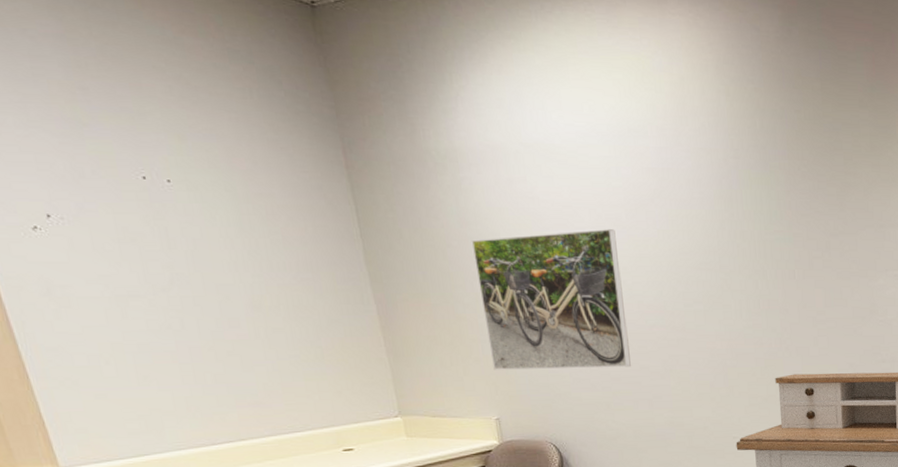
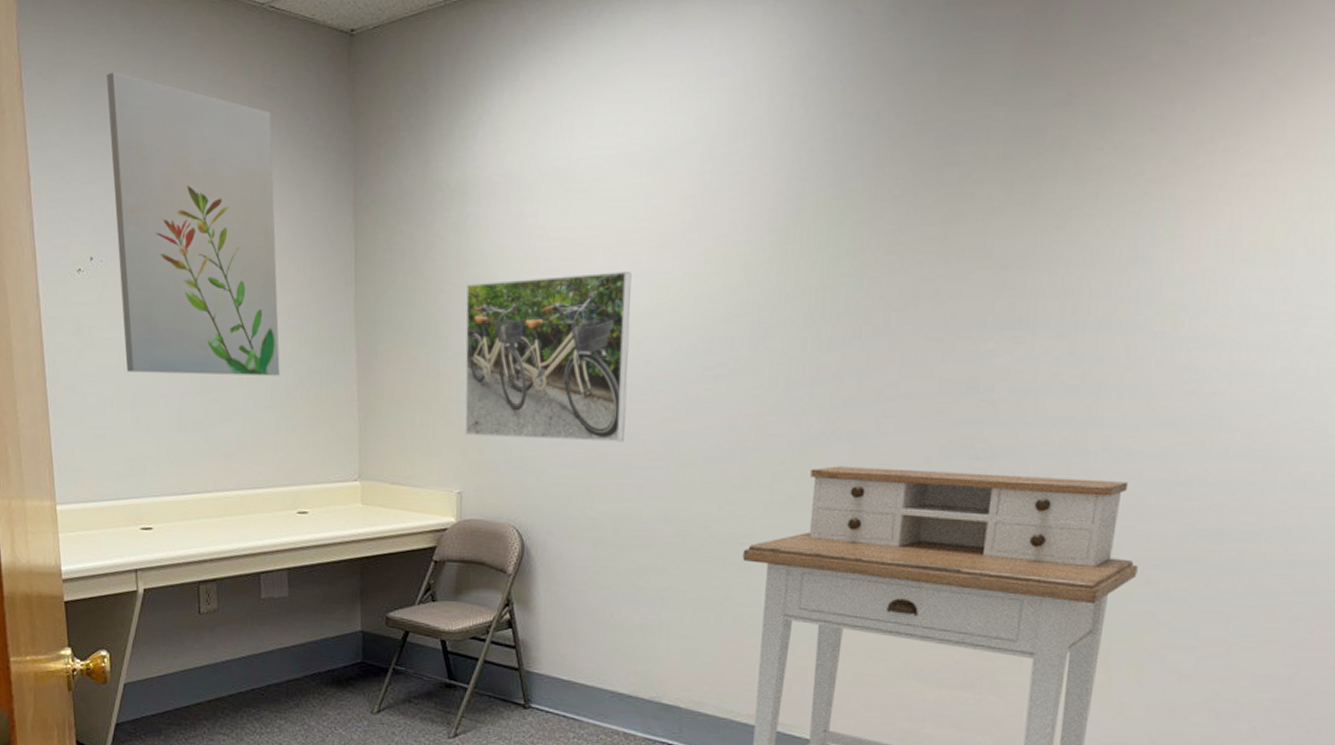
wall art: none [25,19,299,331] -> present [107,72,280,376]

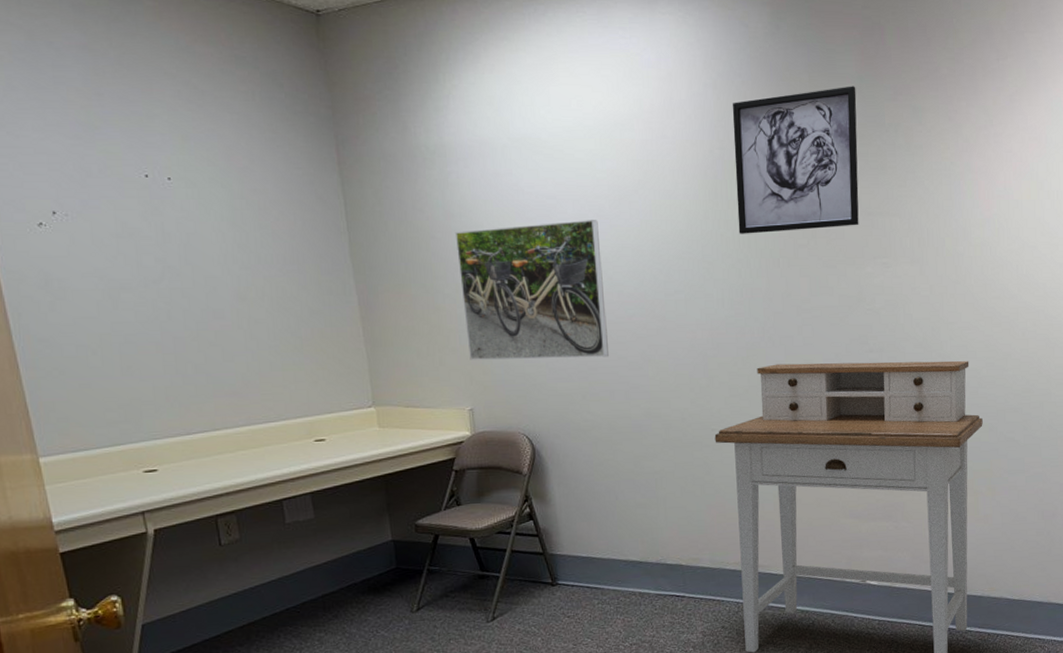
wall art: present [107,72,280,376] -> none [52,33,281,322]
wall art: none [810,87,1009,293] -> present [732,86,859,234]

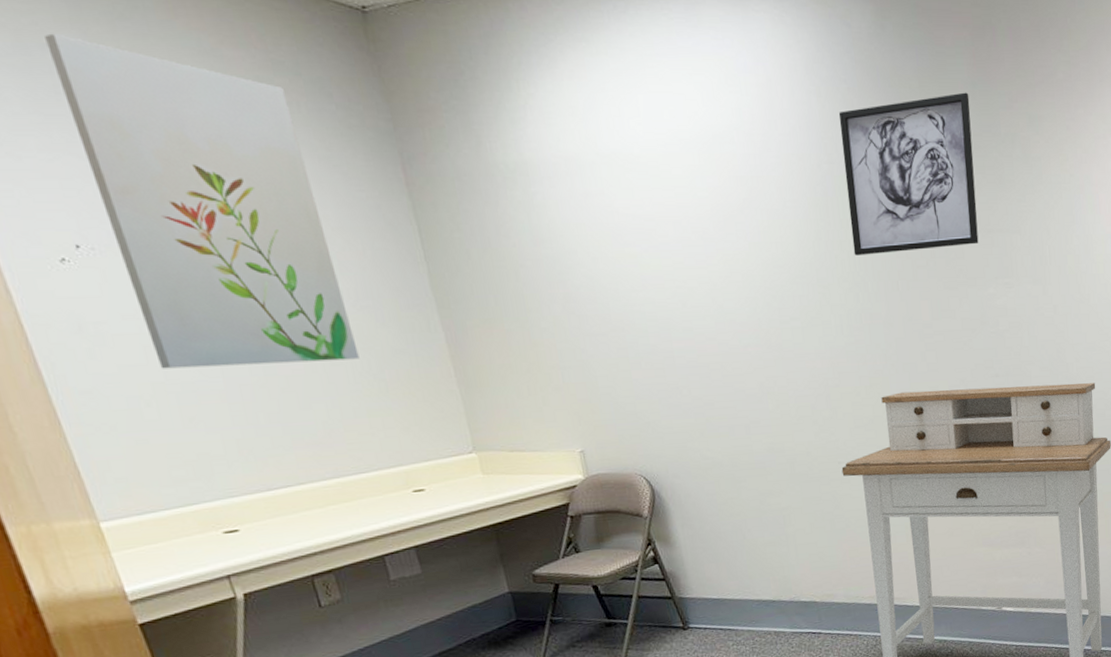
wall art: none [52,33,281,322] -> present [44,33,360,369]
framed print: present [454,220,609,360] -> none [546,243,725,399]

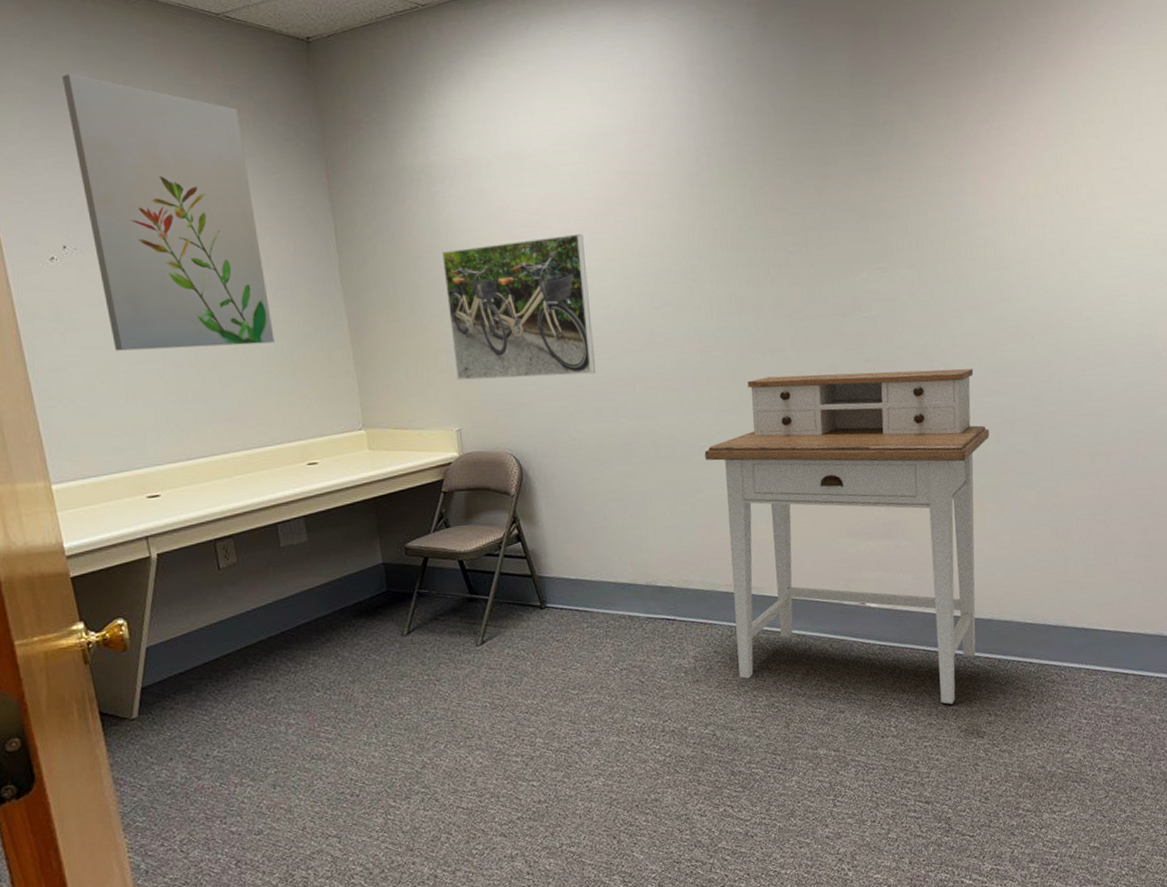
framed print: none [546,243,725,399] -> present [441,234,595,380]
wall art: present [838,92,979,256] -> none [718,84,853,243]

